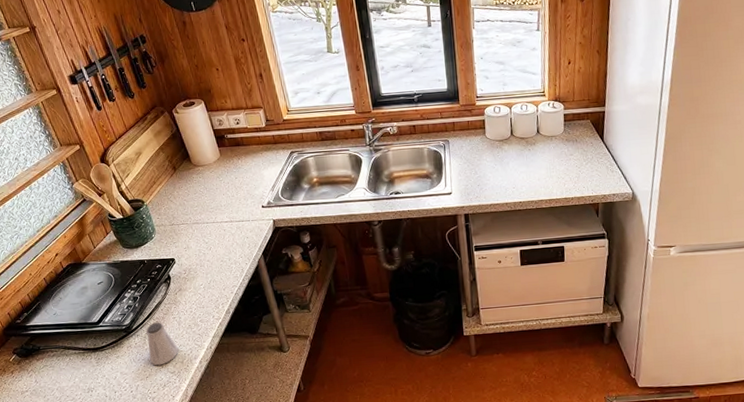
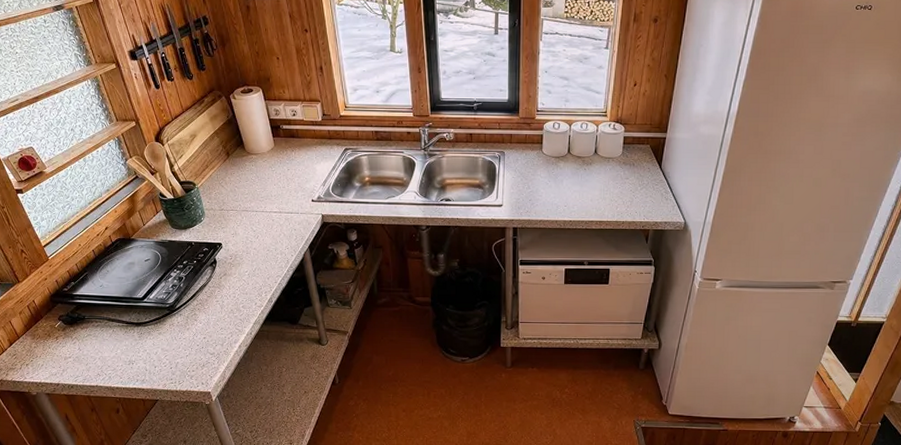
saltshaker: present [145,322,178,366] -> none [188,304,219,346]

